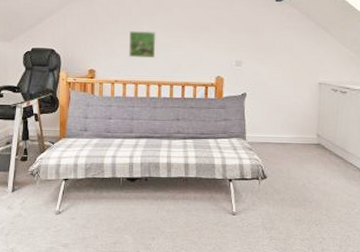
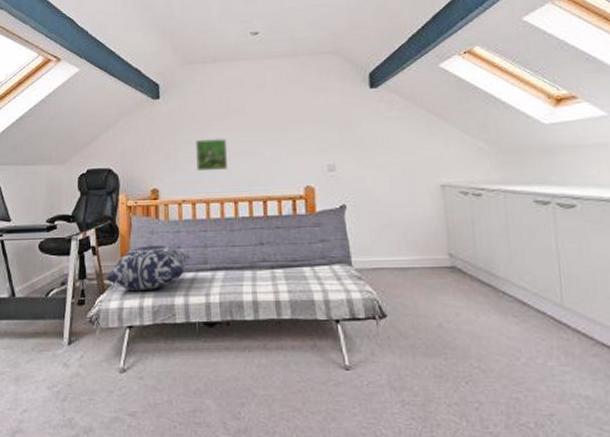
cushion: none [46,115,118,152] -> present [105,245,190,292]

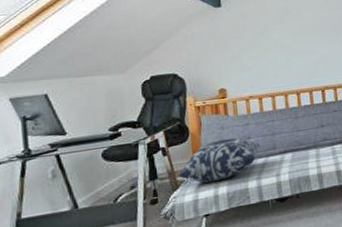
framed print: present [196,138,229,172] -> none [258,39,290,70]

